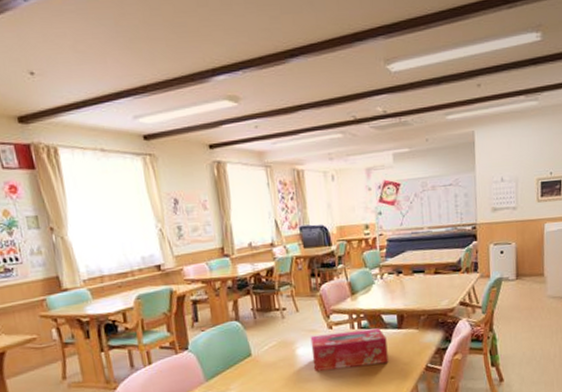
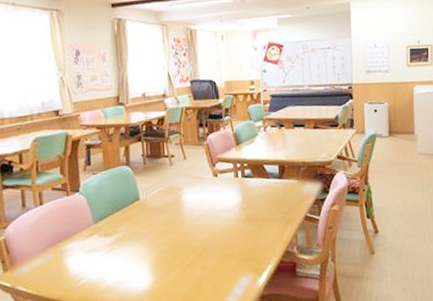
tissue box: present [310,328,389,371] -> none [196,178,270,217]

